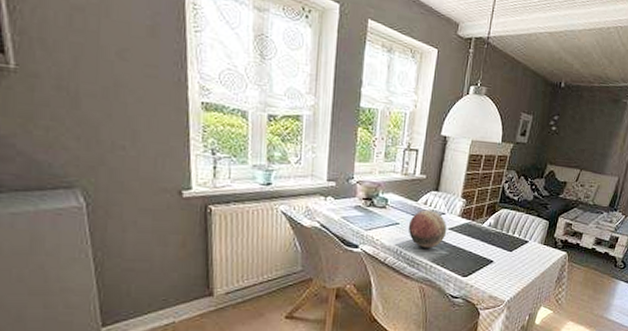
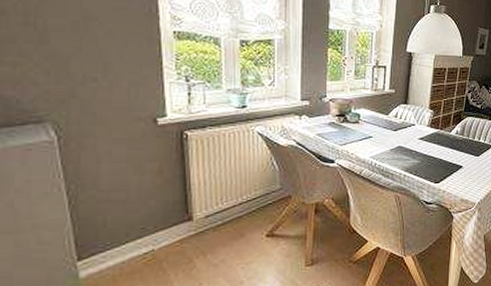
decorative orb: present [408,209,447,249] -> none [381,122,418,159]

